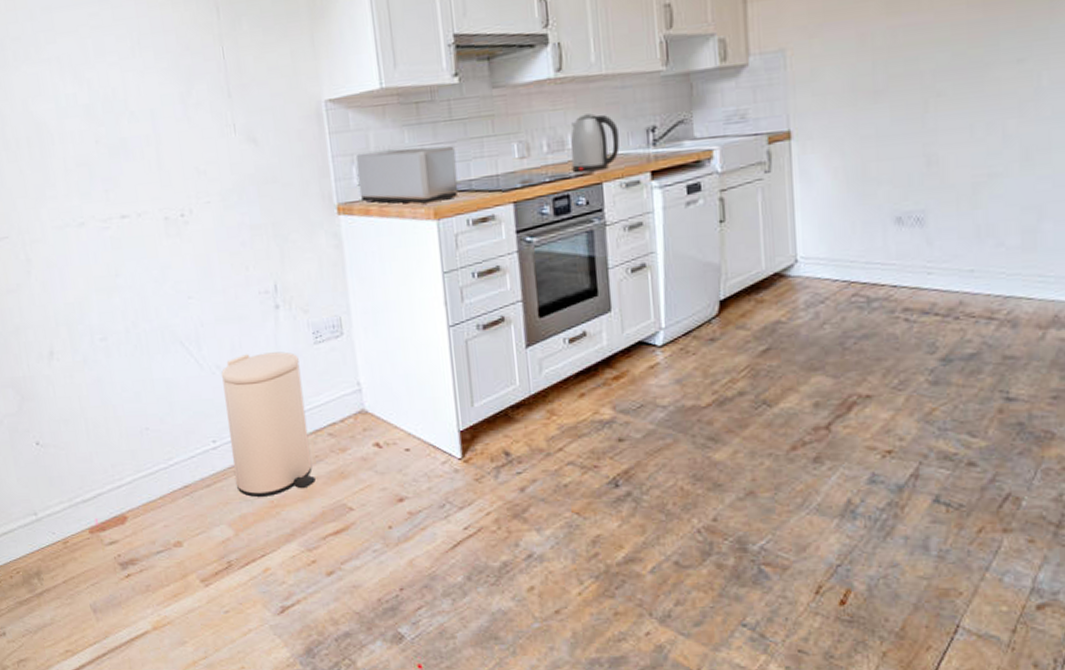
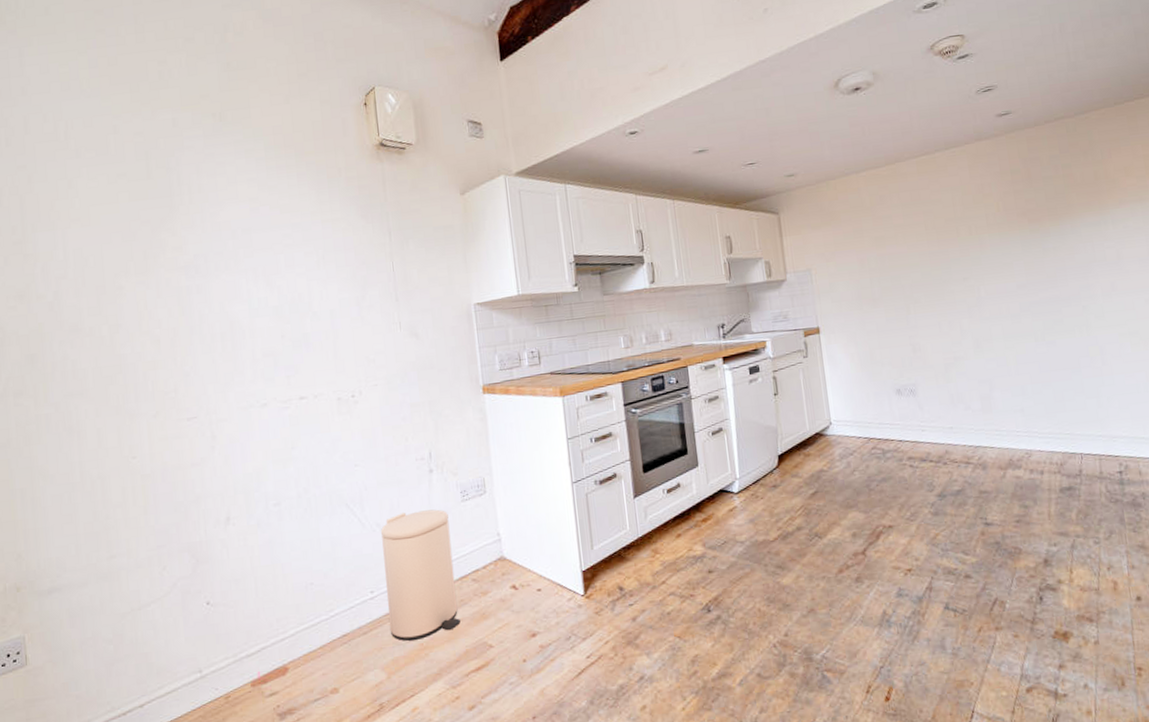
toaster: present [355,146,459,204] -> none [498,339,579,385]
kettle: present [570,113,620,173] -> none [662,314,699,359]

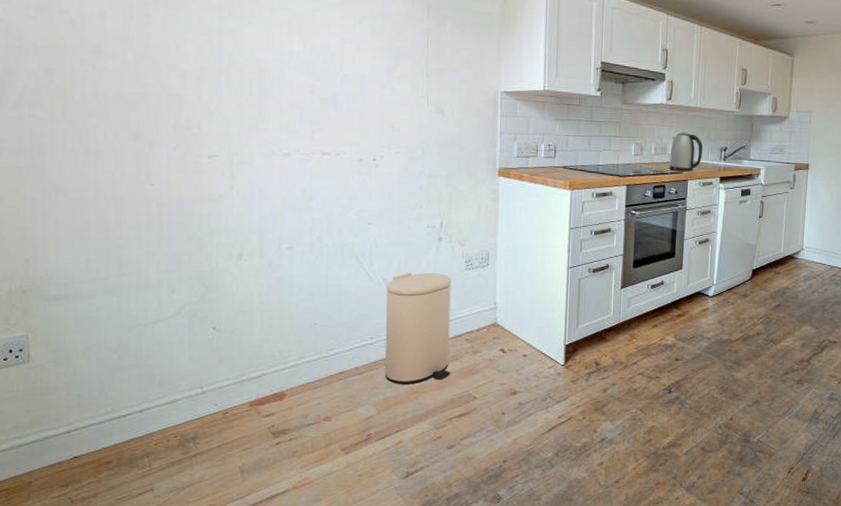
kettle: none [662,314,699,359] -> present [669,132,703,172]

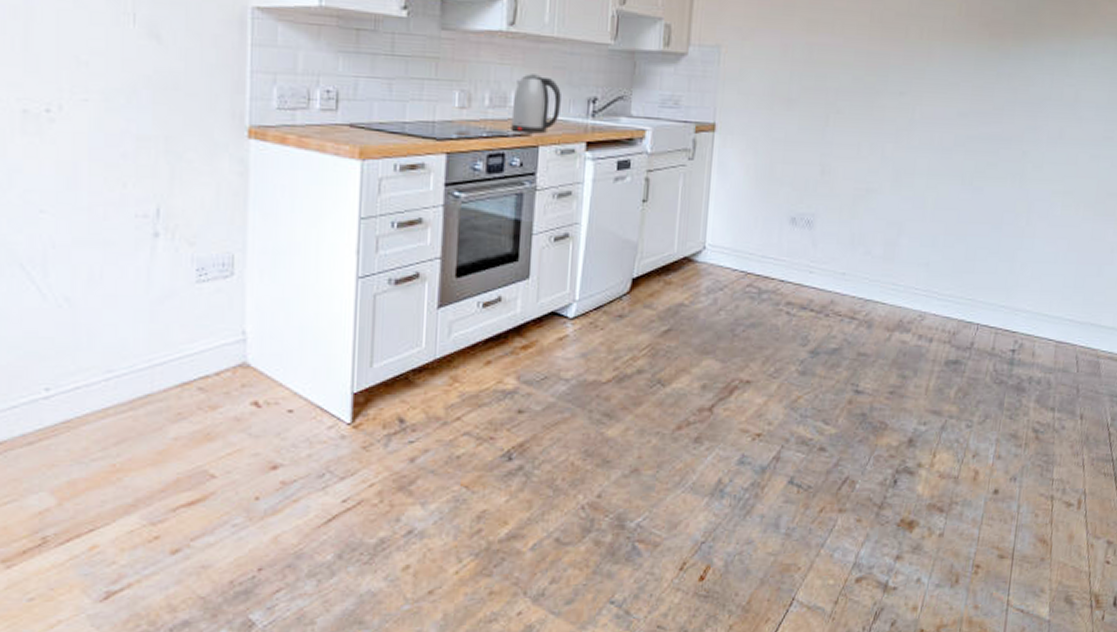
pedal bin: present [384,272,451,384] -> none [68,287,174,459]

